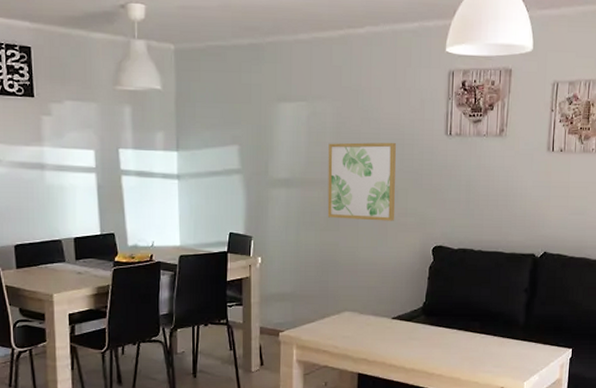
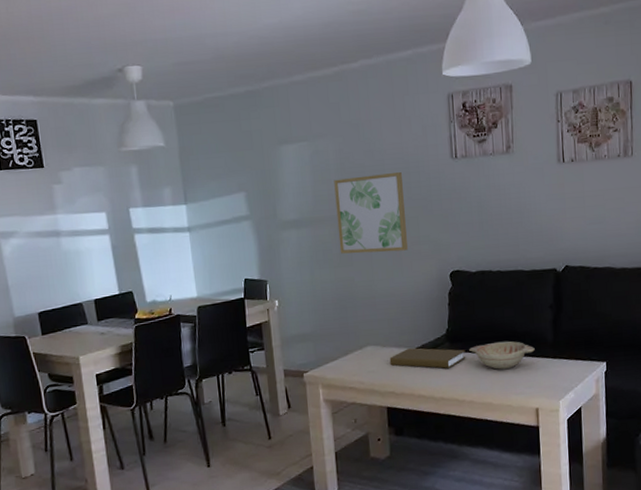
book: none [365,318,440,340] -> present [389,348,466,369]
decorative bowl: none [443,319,506,346] -> present [469,341,535,370]

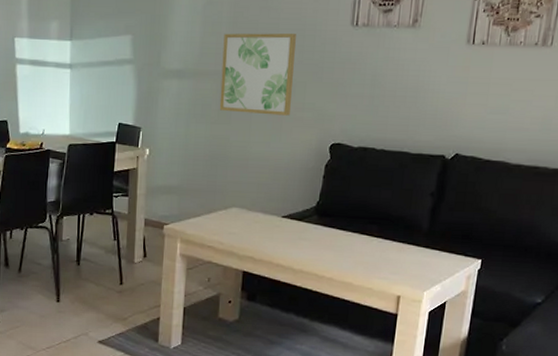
book: present [389,348,466,369] -> none [253,216,333,242]
decorative bowl: present [469,341,535,370] -> none [337,222,407,251]

